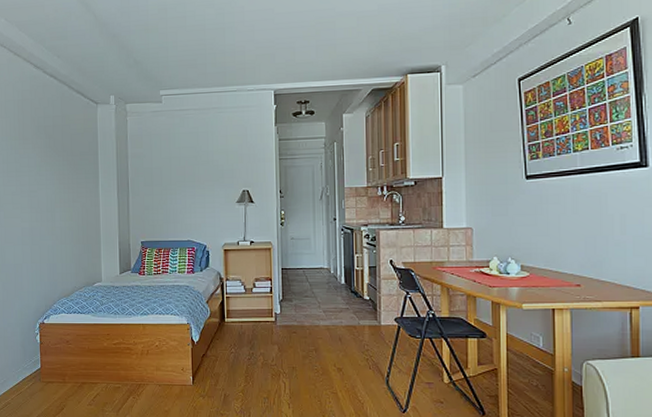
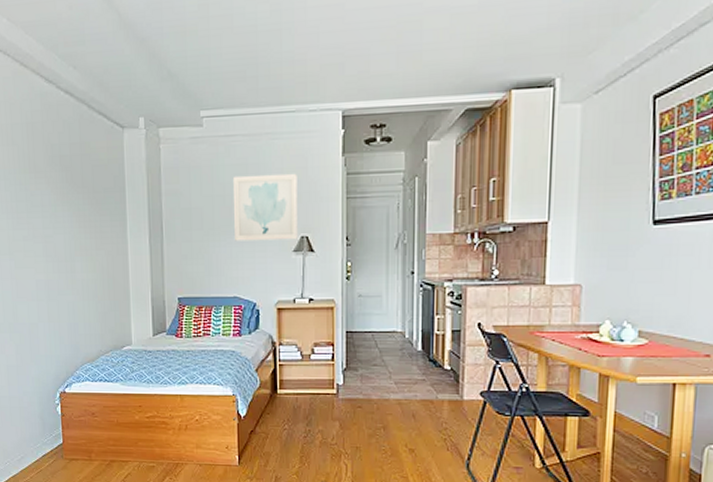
wall art: none [186,139,240,195] -> present [232,173,298,241]

